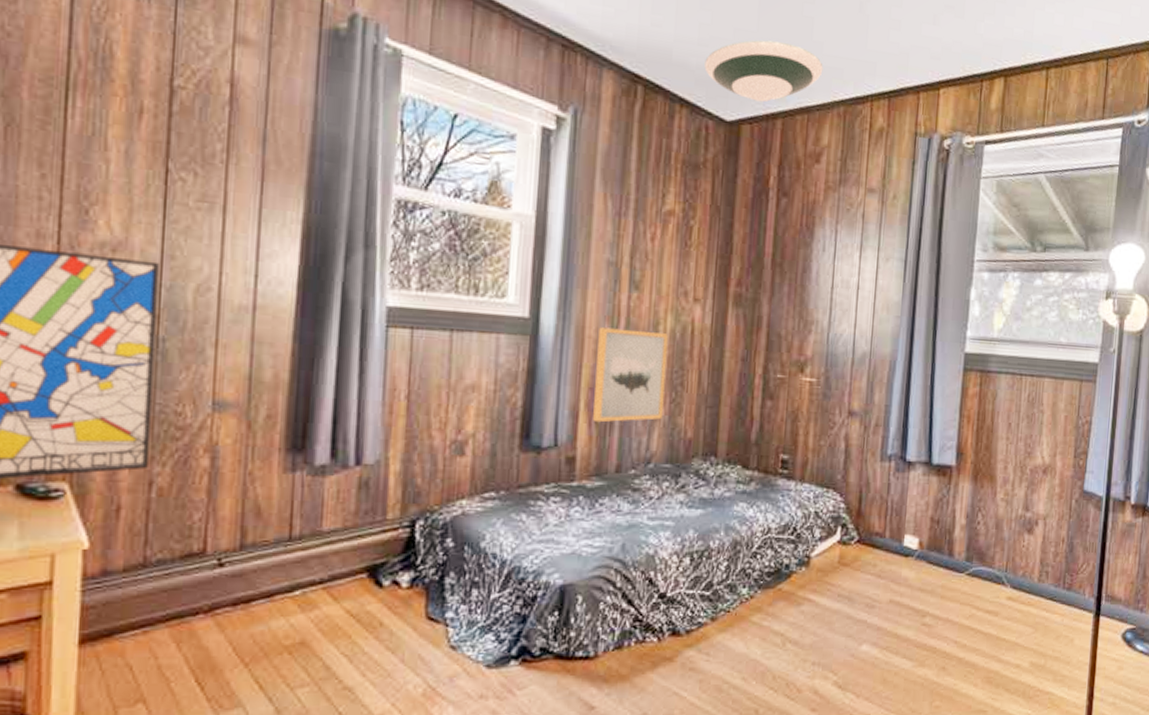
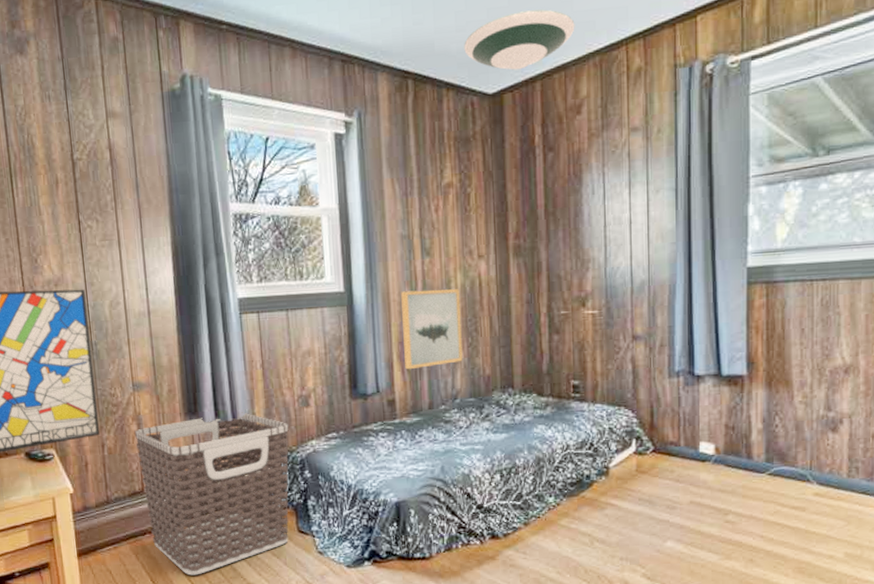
clothes hamper: none [204,455,433,675] -> present [134,412,289,576]

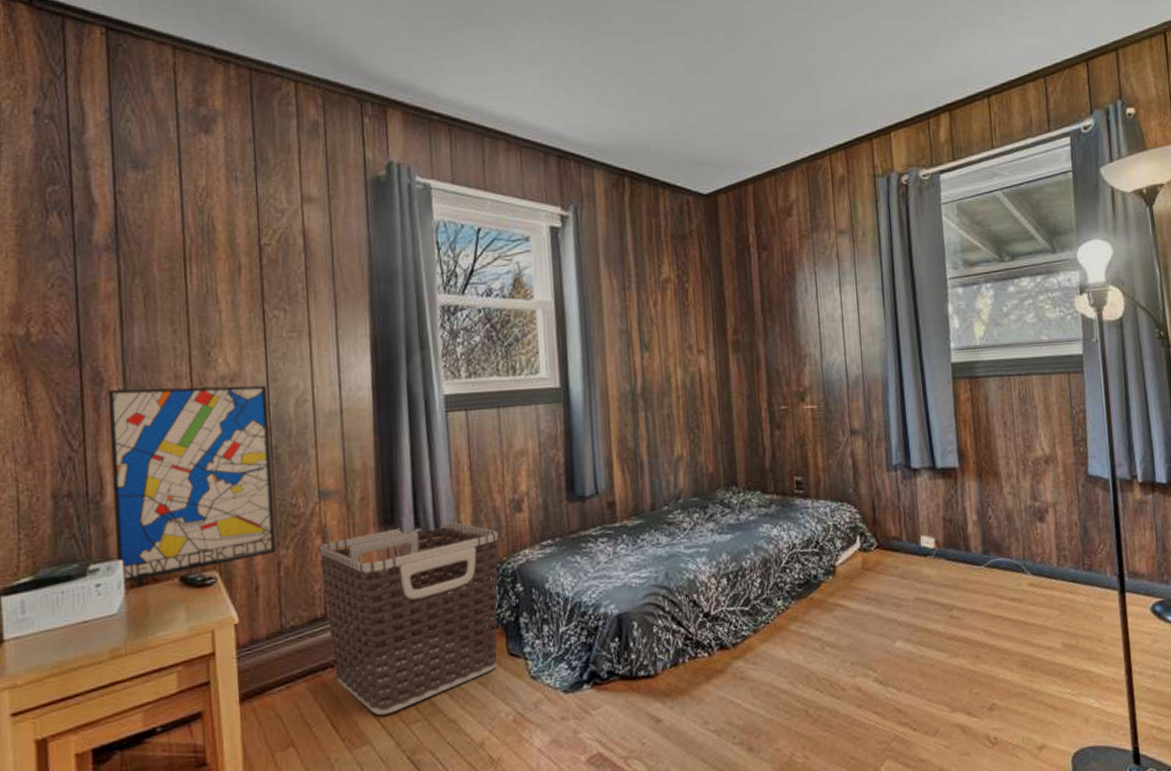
wall art: present [401,289,463,370] -> none [620,384,685,469]
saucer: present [464,9,575,70] -> none [678,119,783,173]

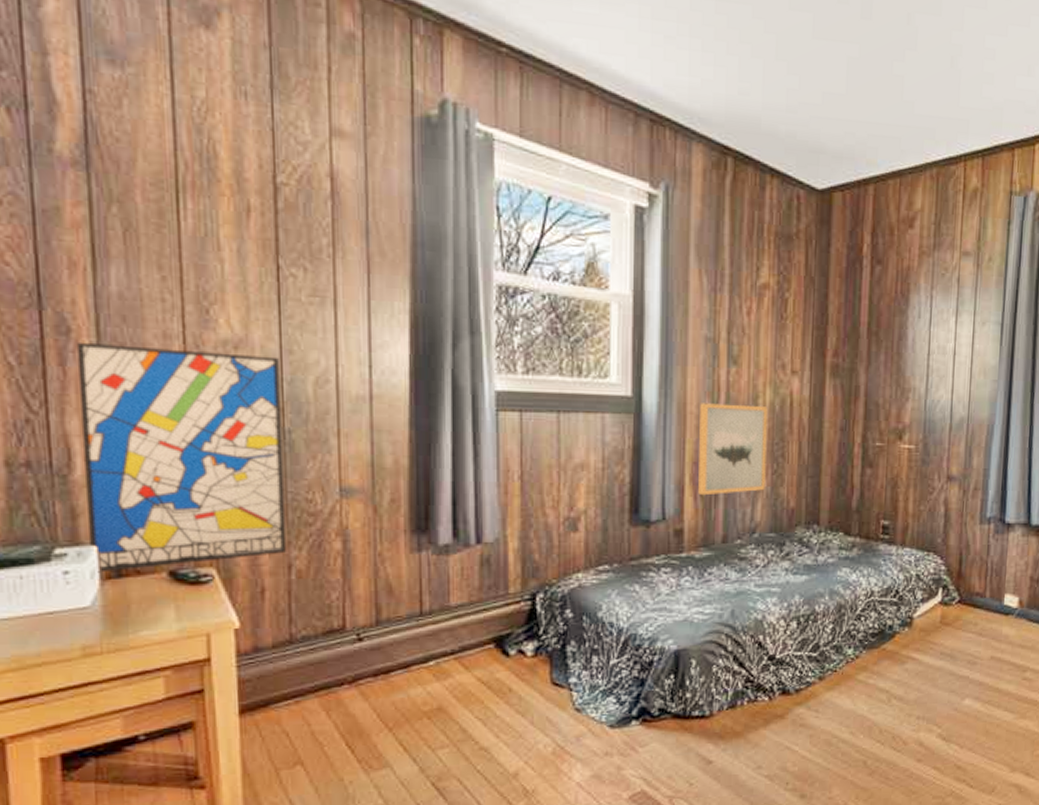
clothes hamper: present [318,520,499,715] -> none [337,533,549,738]
wall art: none [620,384,685,469] -> present [698,403,768,496]

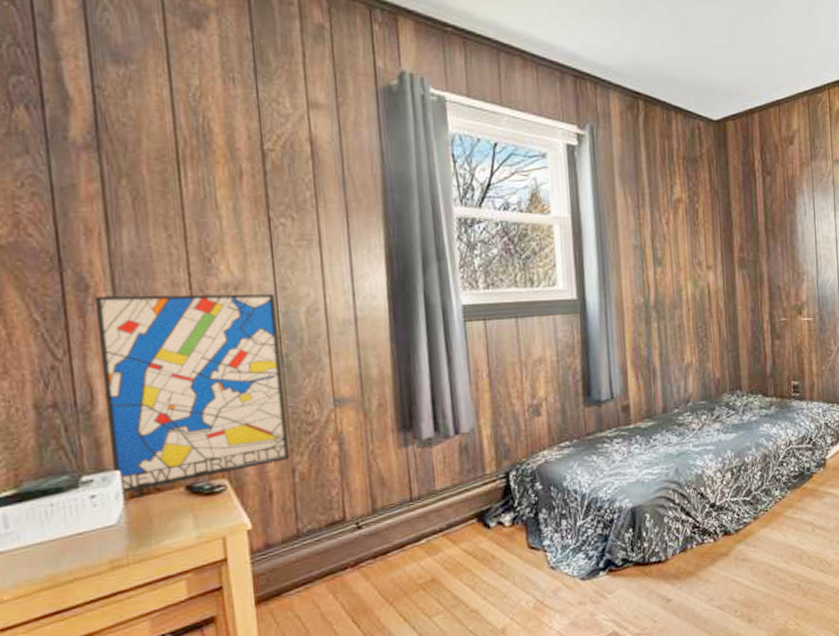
wall art: present [698,403,768,496] -> none [634,297,694,376]

